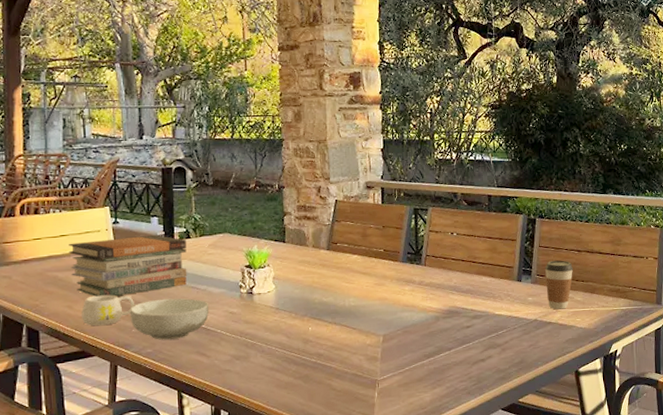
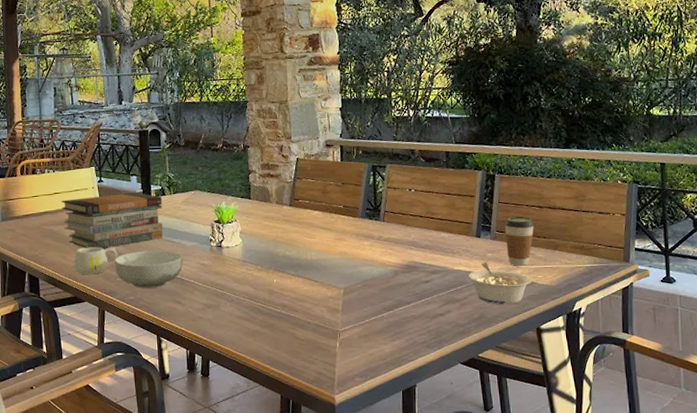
legume: none [510,307,571,349] -> present [469,263,532,305]

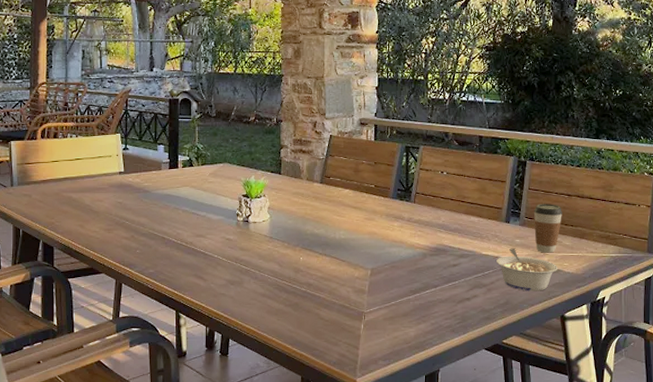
book stack: present [61,193,163,249] -> none [83,162,189,218]
mug: present [73,246,118,275] -> none [92,216,139,245]
cereal bowl: present [115,250,183,289] -> none [136,222,207,262]

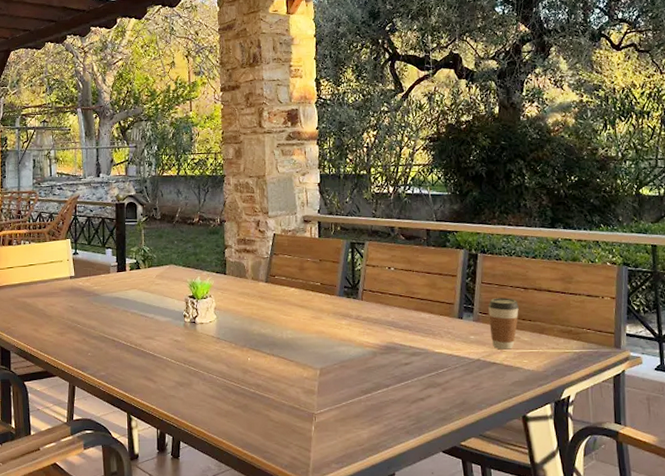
legume: present [496,249,558,292] -> none [450,346,517,391]

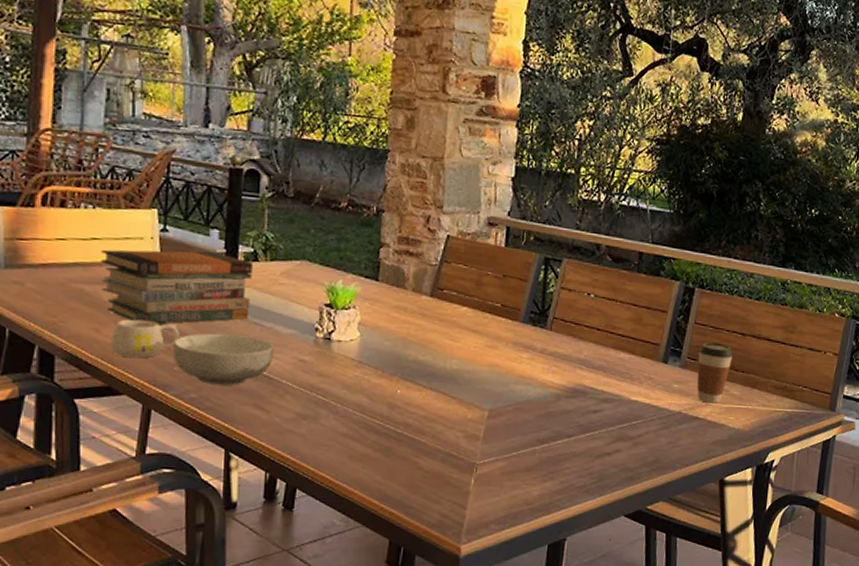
book stack: none [36,266,137,322] -> present [101,249,253,324]
mug: none [46,320,90,349] -> present [111,319,179,358]
cereal bowl: none [87,325,155,364] -> present [173,333,273,385]

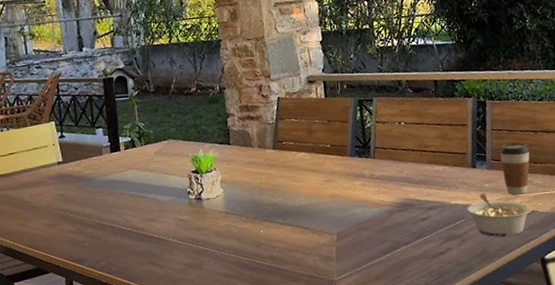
book stack: present [101,249,253,324] -> none [18,146,135,213]
mug: present [111,319,179,358] -> none [34,209,85,242]
cereal bowl: present [173,333,273,385] -> none [82,208,159,253]
legume: none [647,395,722,449] -> present [467,194,533,238]

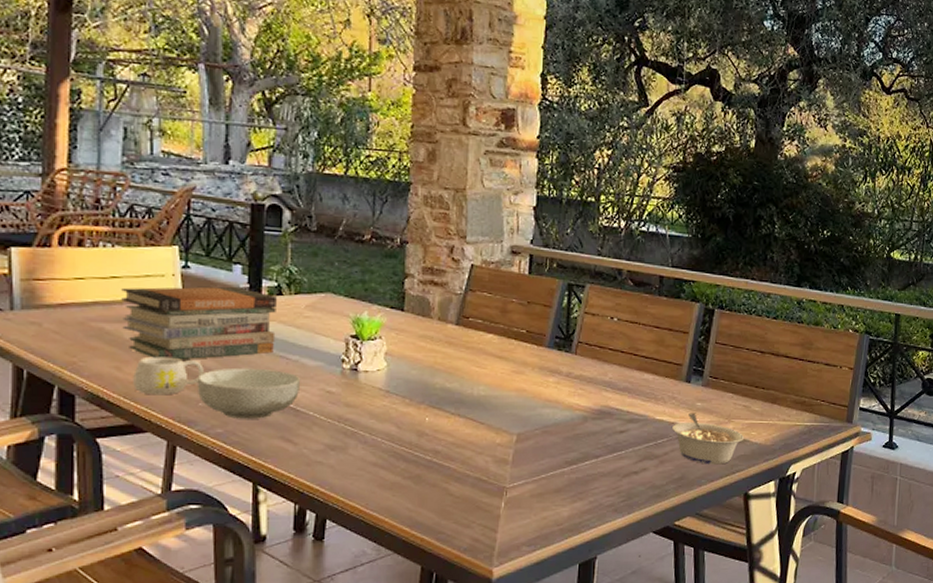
book stack: none [18,146,135,213] -> present [121,286,277,360]
mug: none [34,209,85,242] -> present [133,356,204,395]
cereal bowl: none [82,208,159,253] -> present [198,367,300,419]
coffee cup: present [500,142,530,195] -> none [719,361,753,420]

